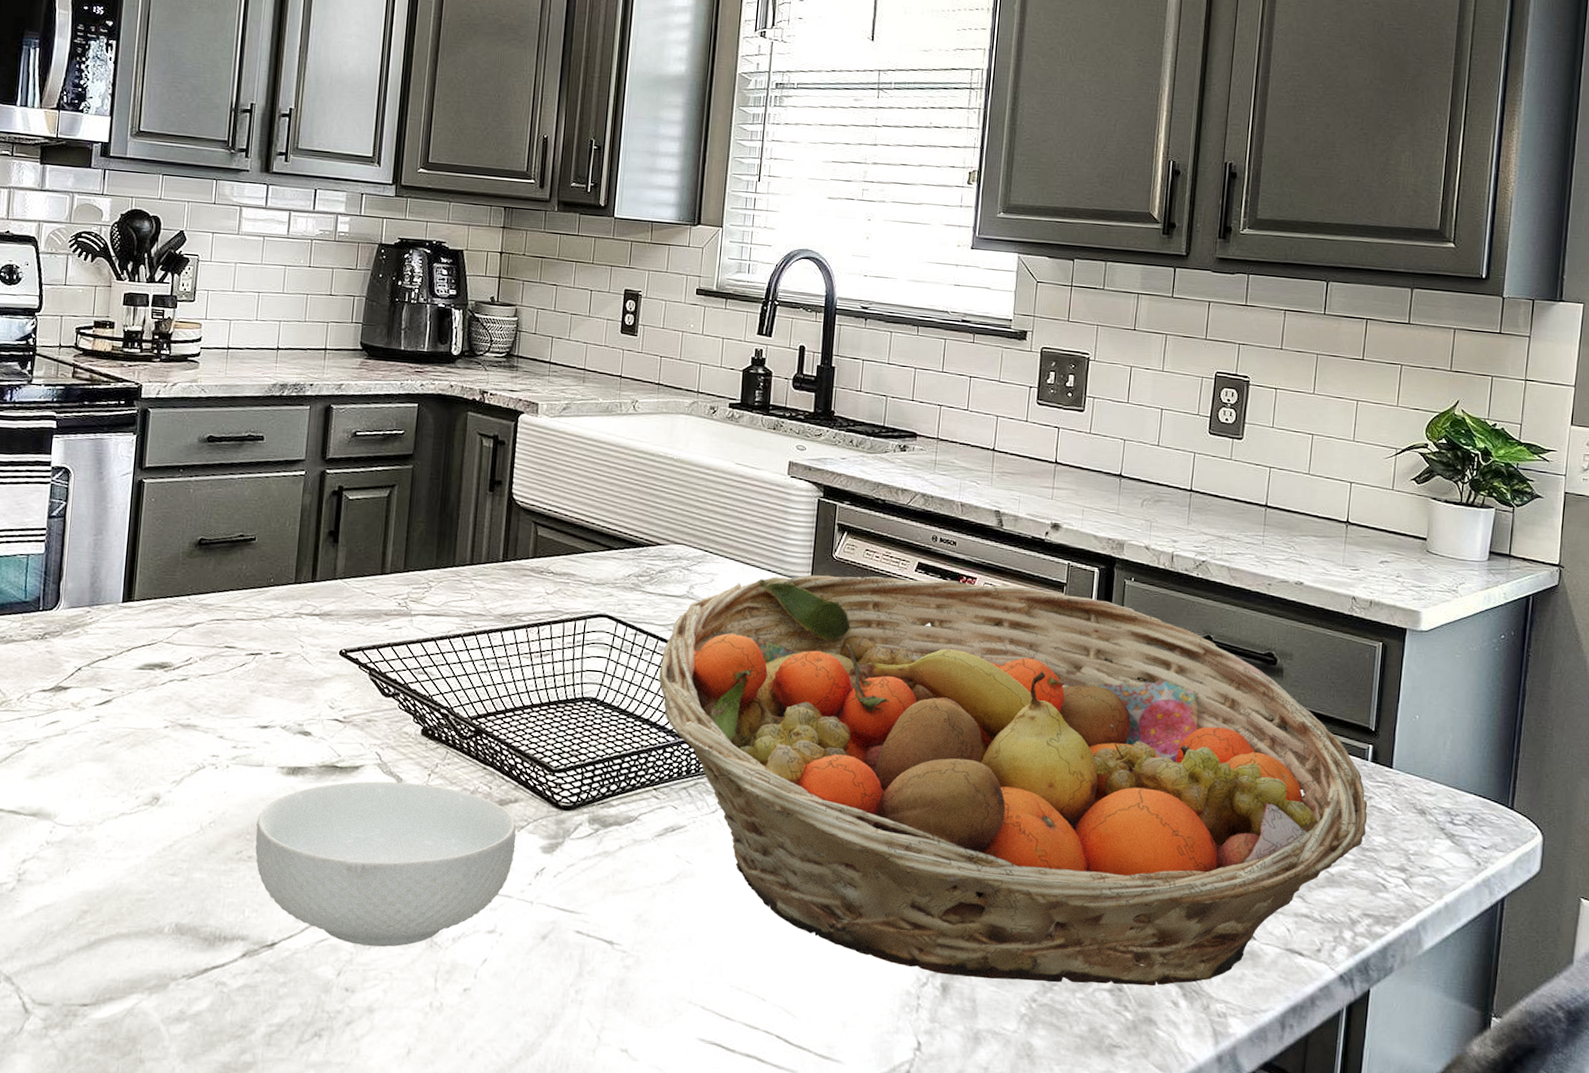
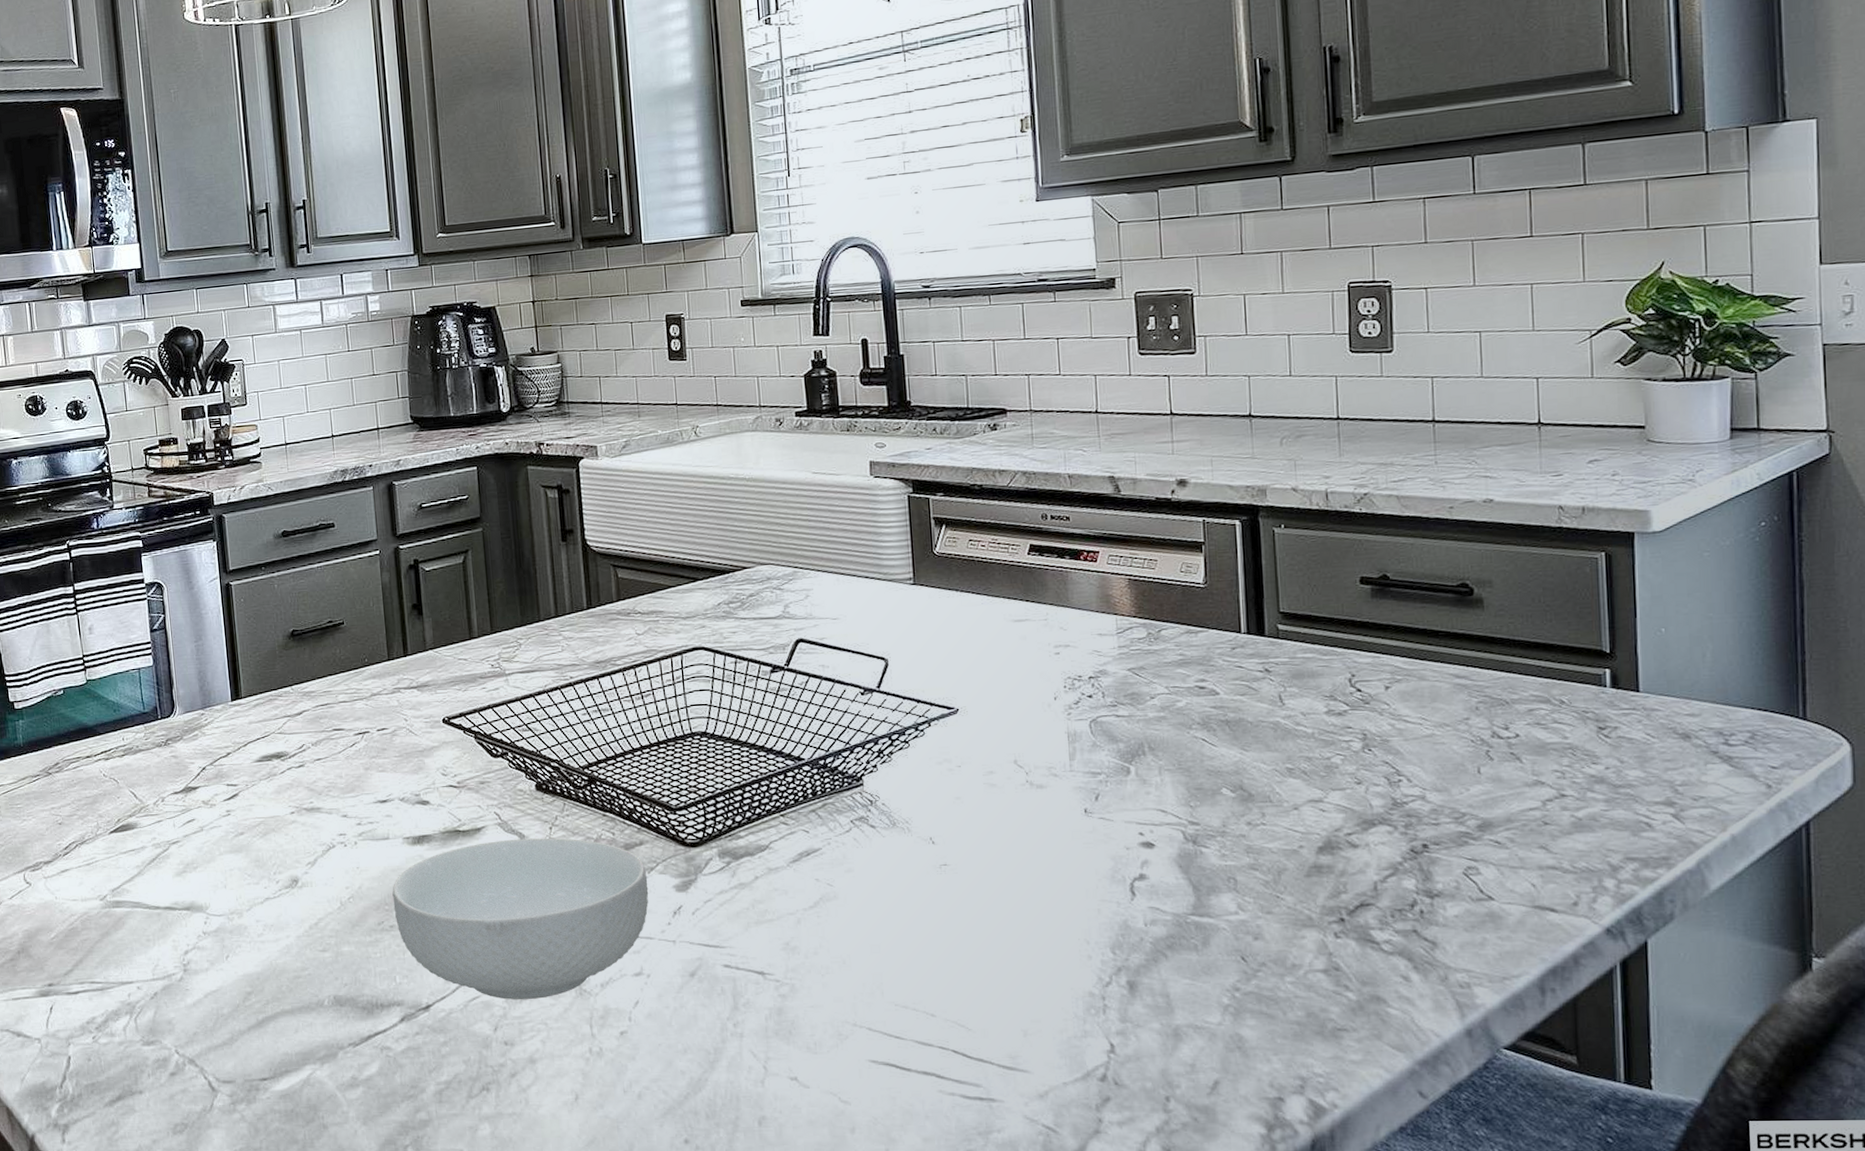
fruit basket: present [658,575,1368,986] -> none [766,553,1616,972]

